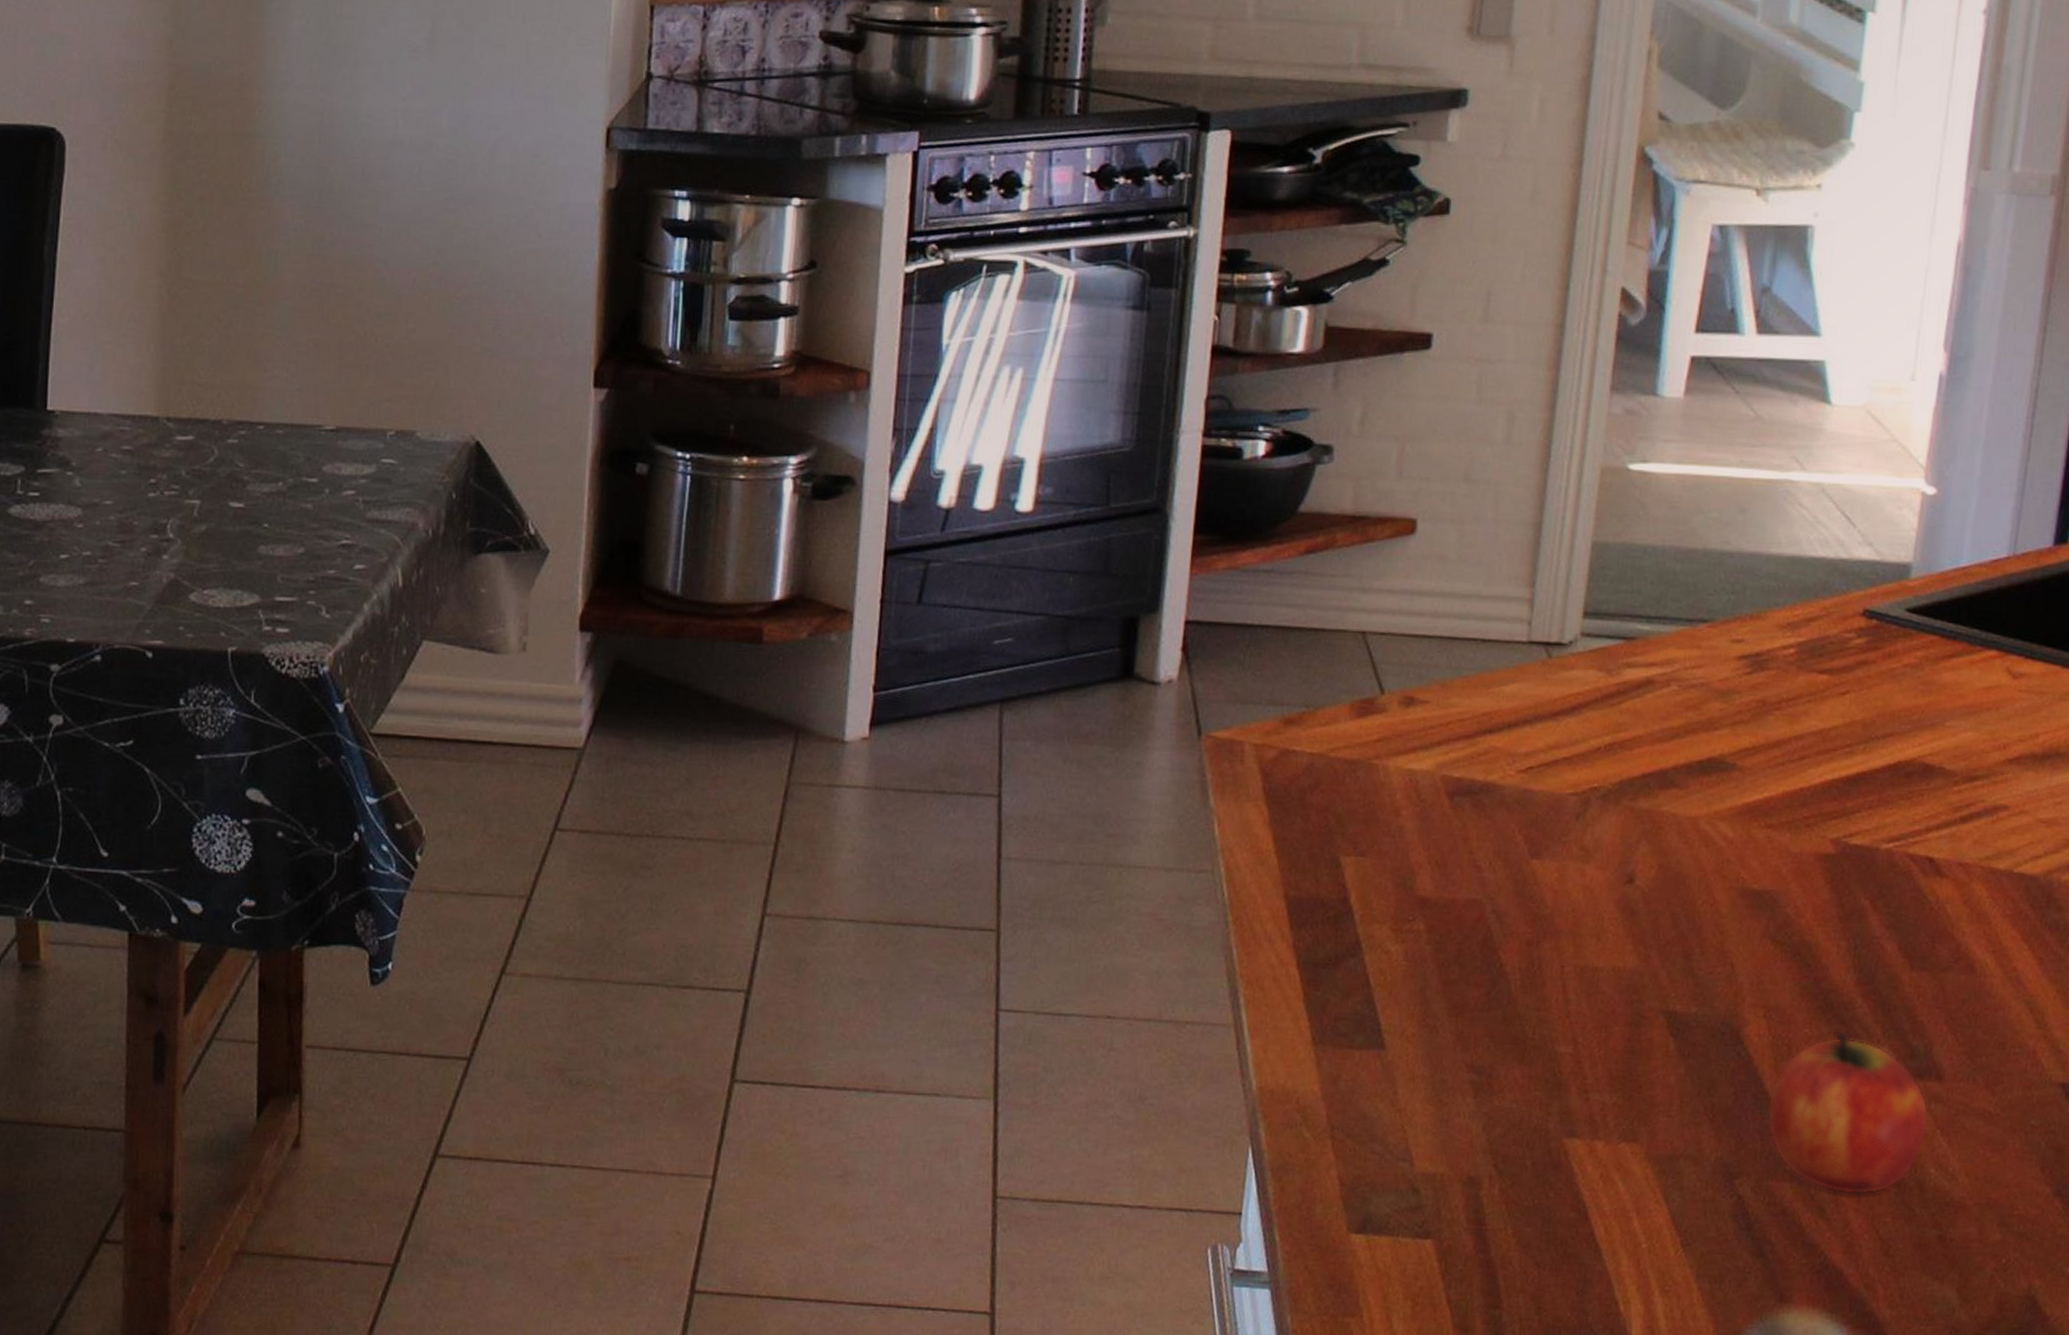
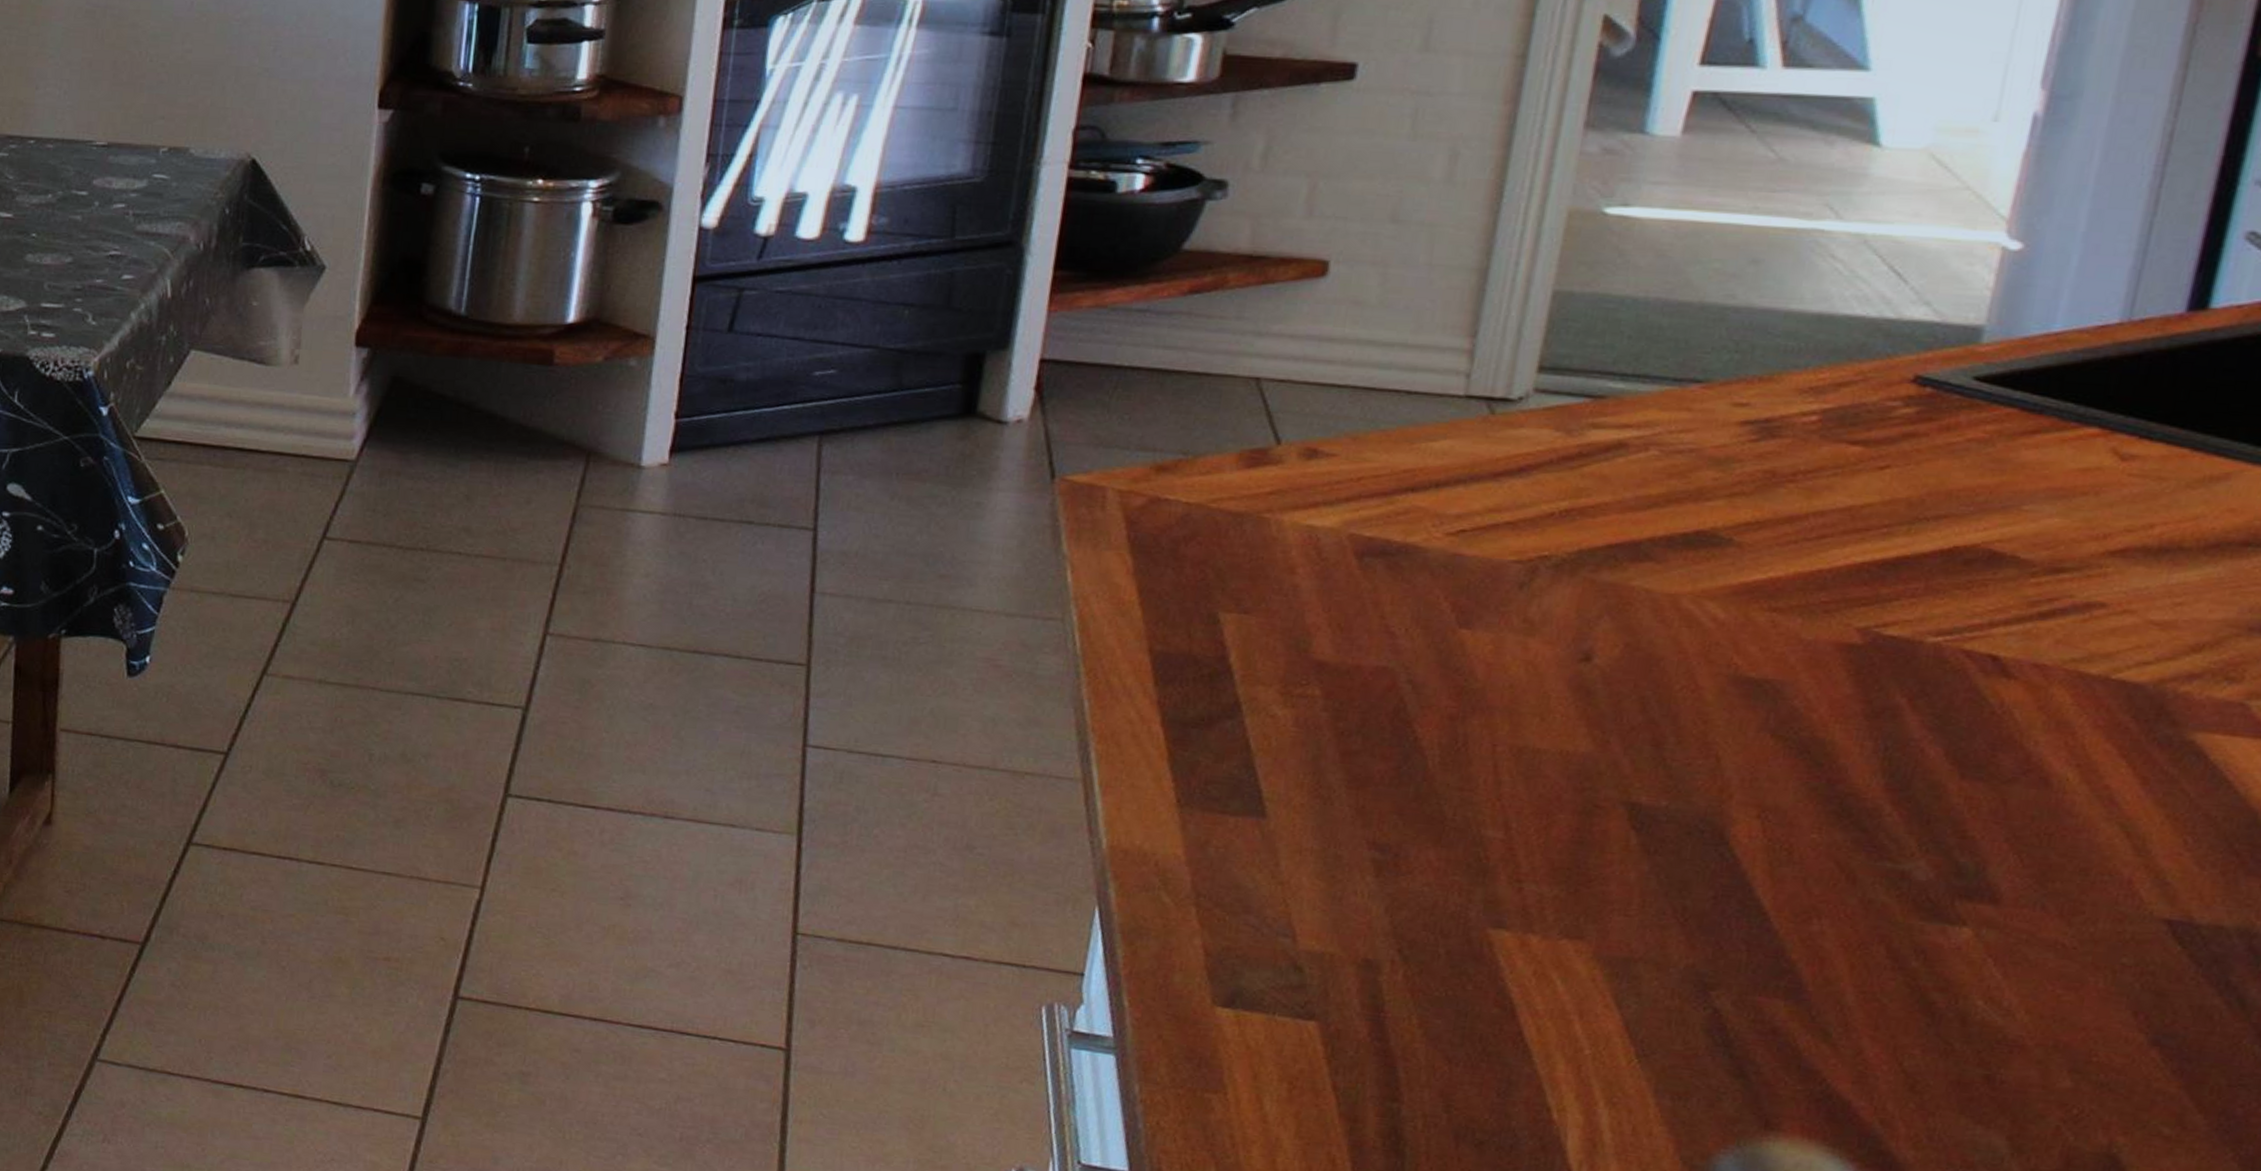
fruit: present [1767,1030,1929,1195] -> none [1756,838,1978,1022]

